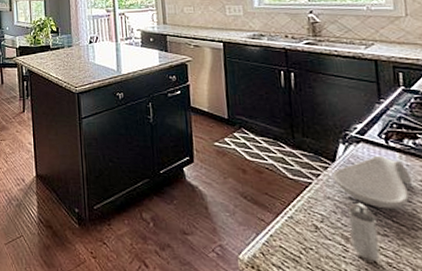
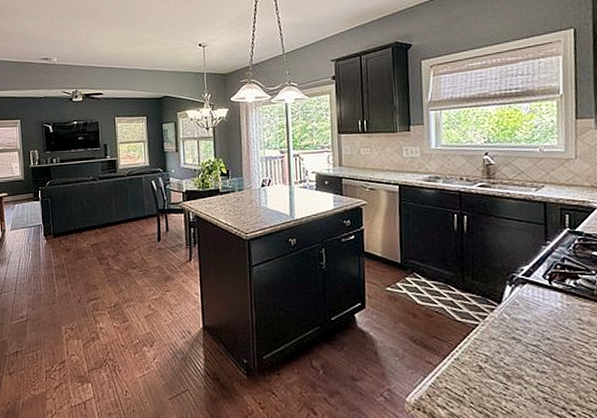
spoon rest: present [333,155,411,210] -> none [498,295,570,348]
shaker: present [347,202,380,261] -> none [510,342,538,397]

